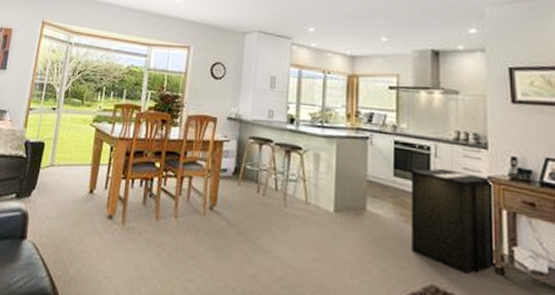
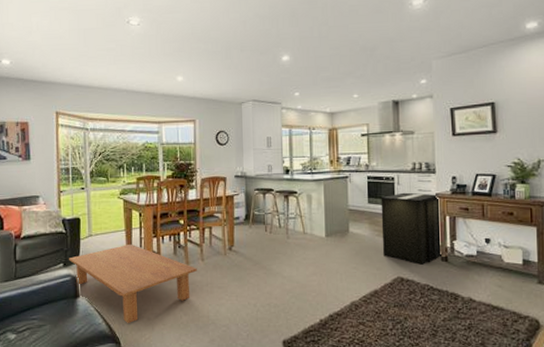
coffee table: none [23,182,168,285] -> present [69,243,197,324]

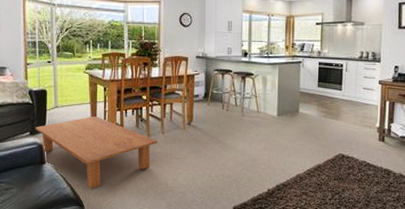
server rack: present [381,192,444,265] -> none [327,78,382,144]

